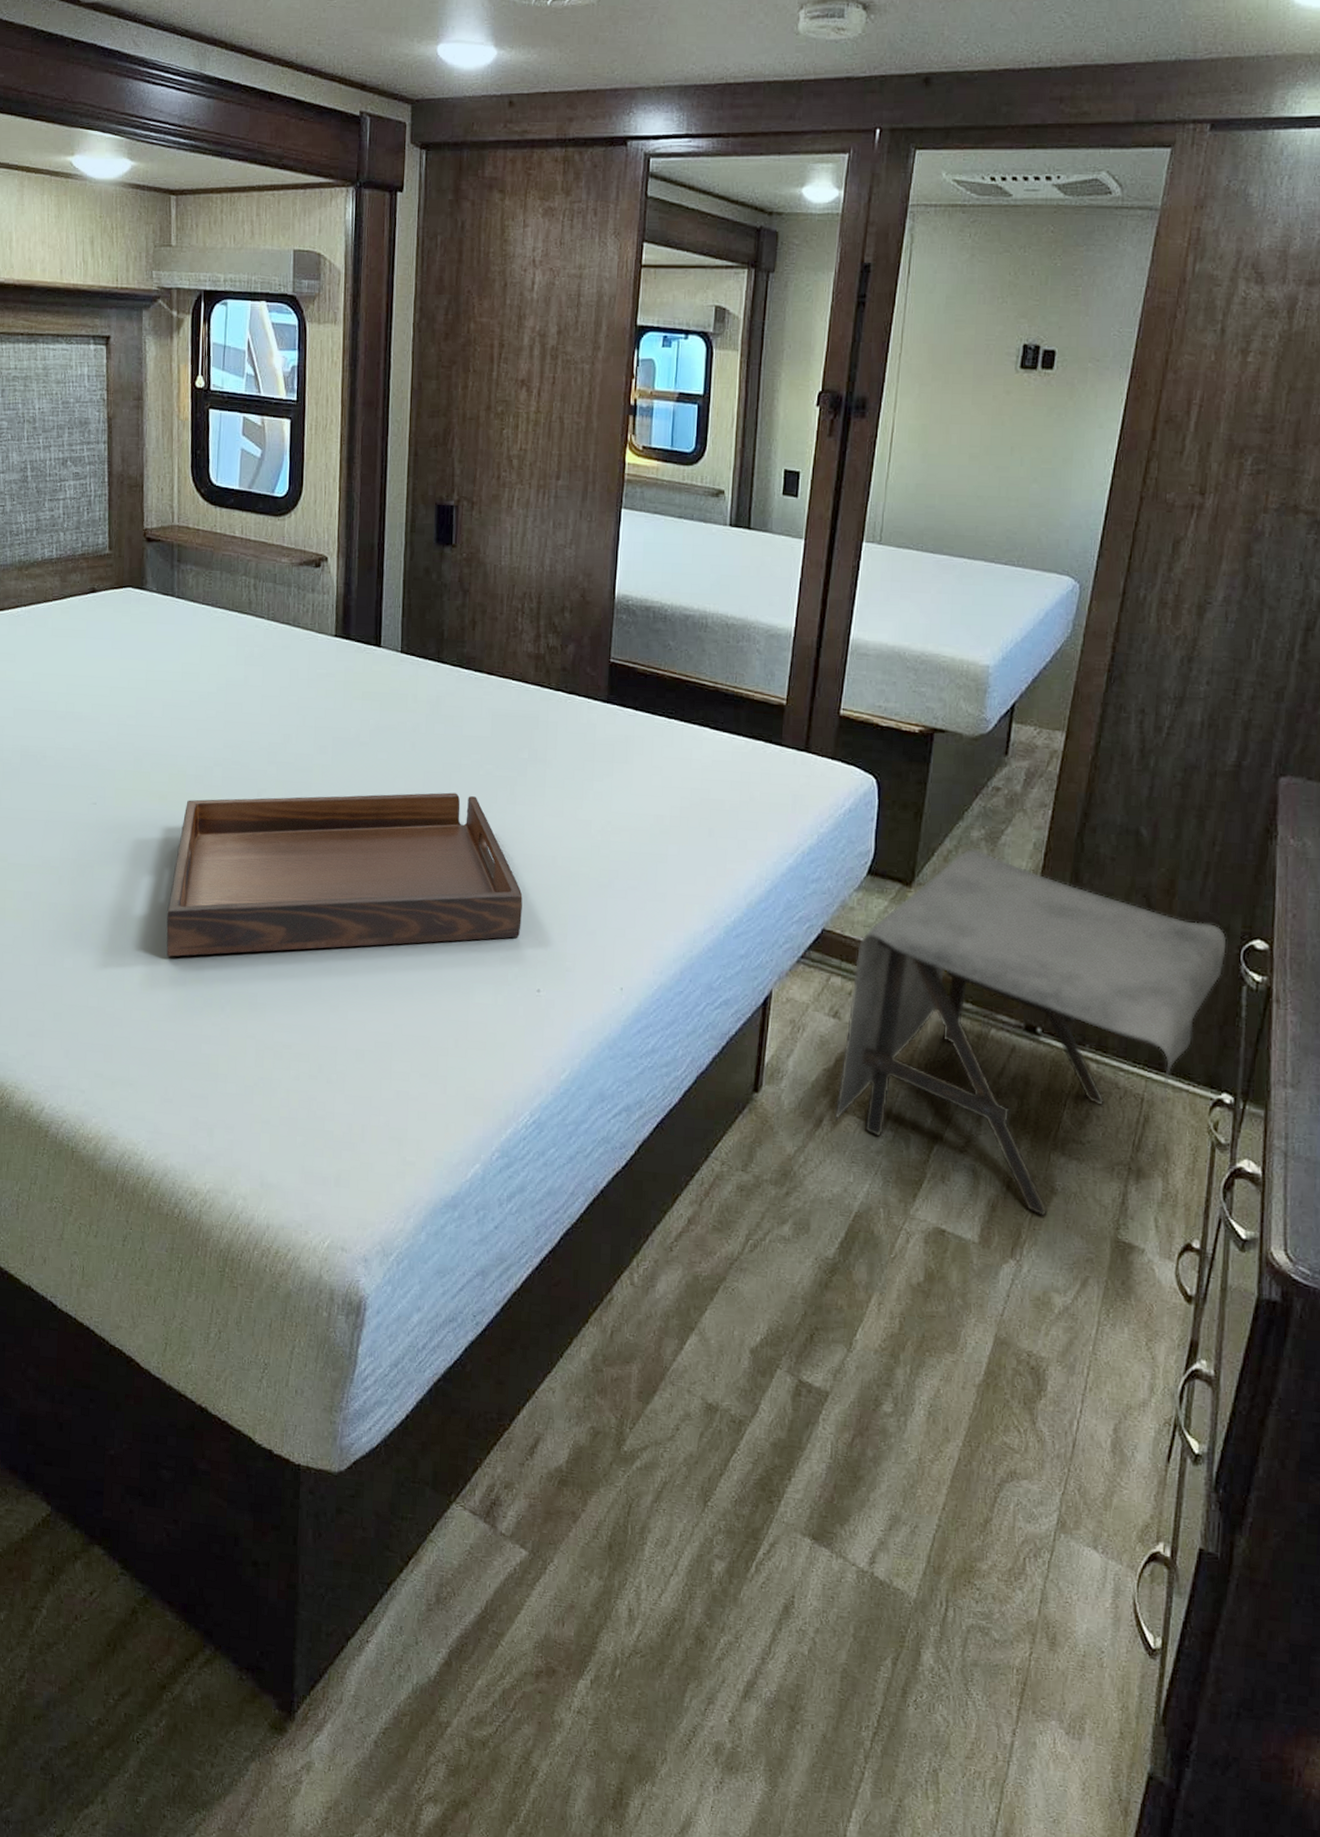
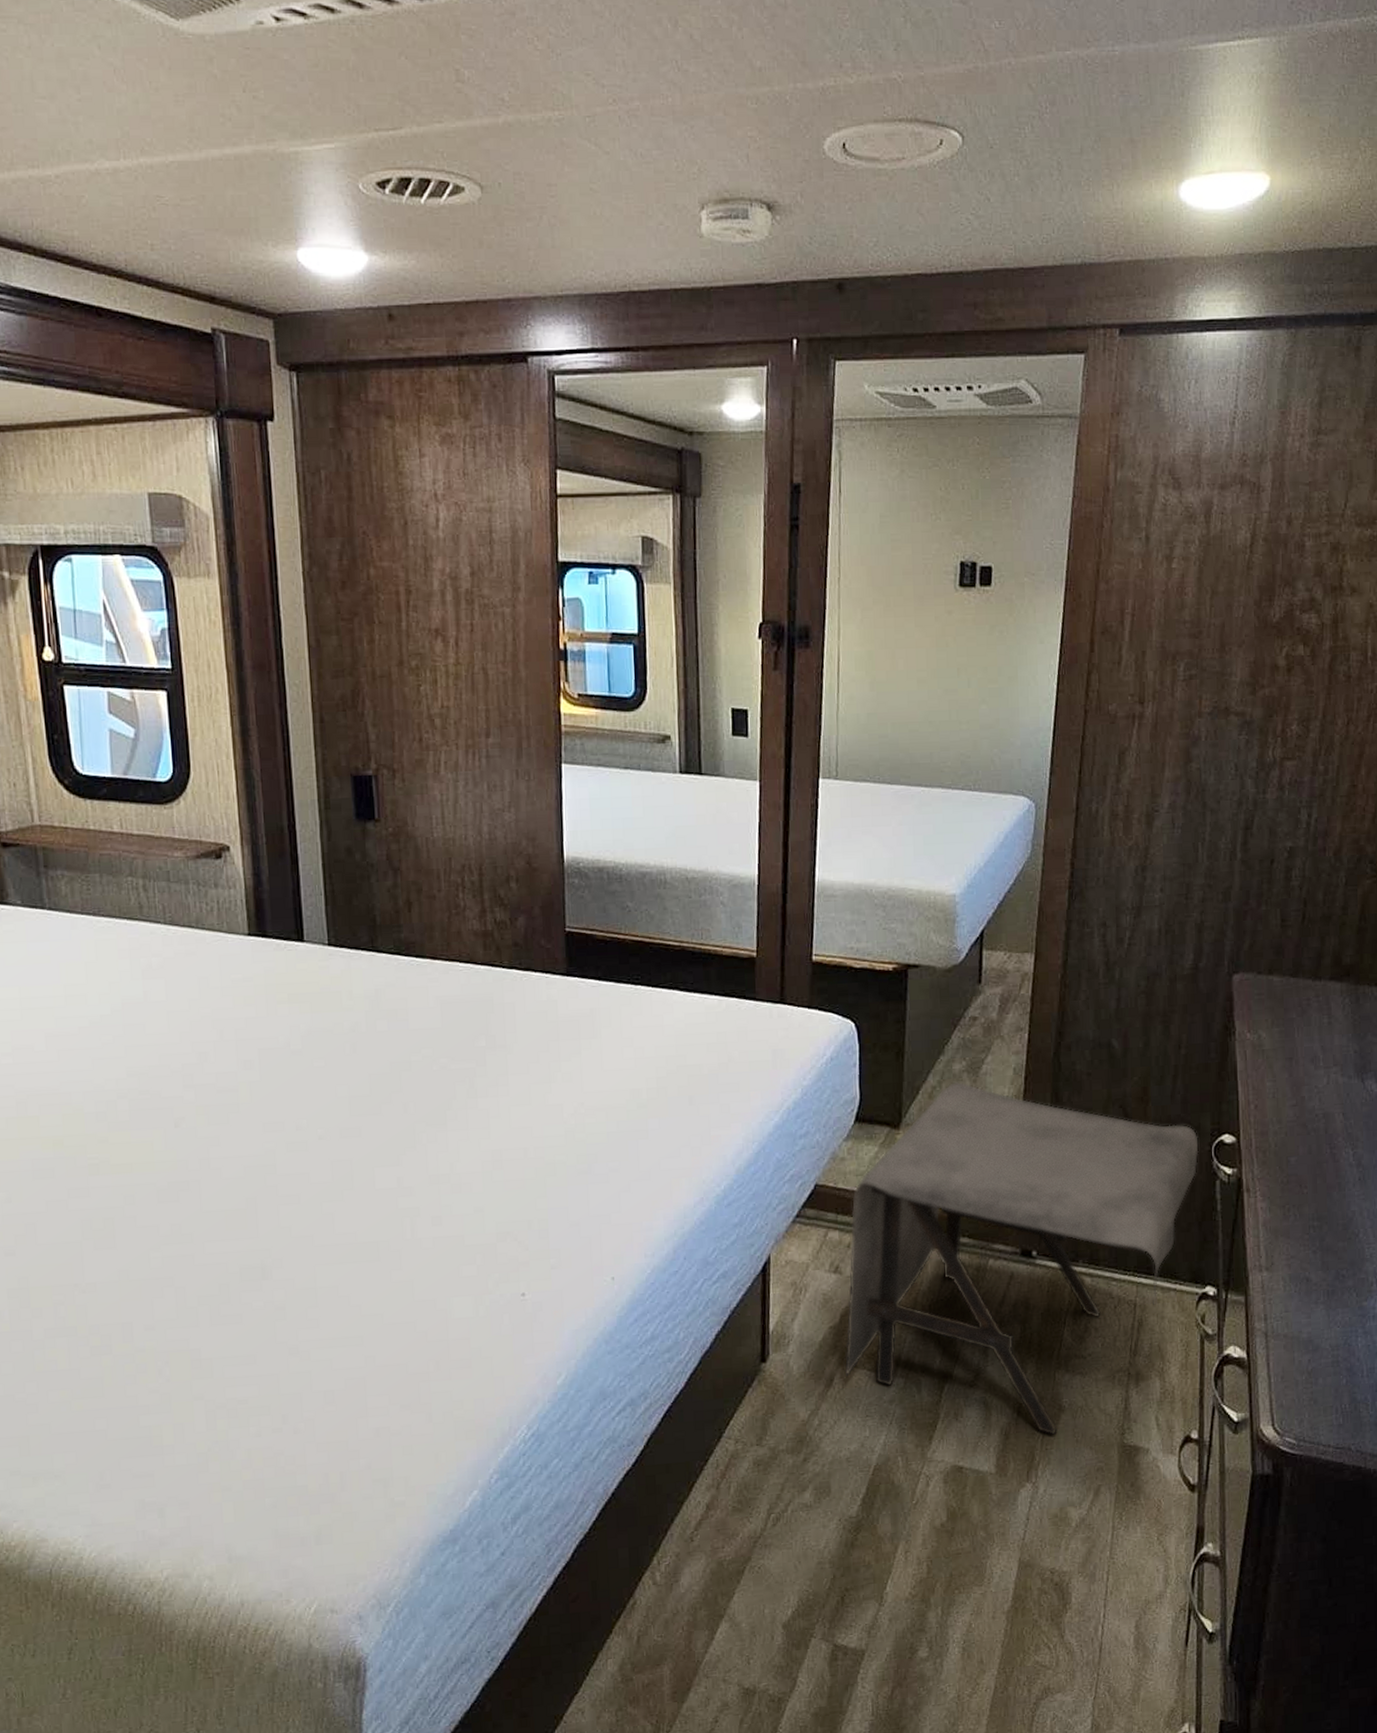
serving tray: present [166,792,523,957] -> none [78,1094,497,1324]

